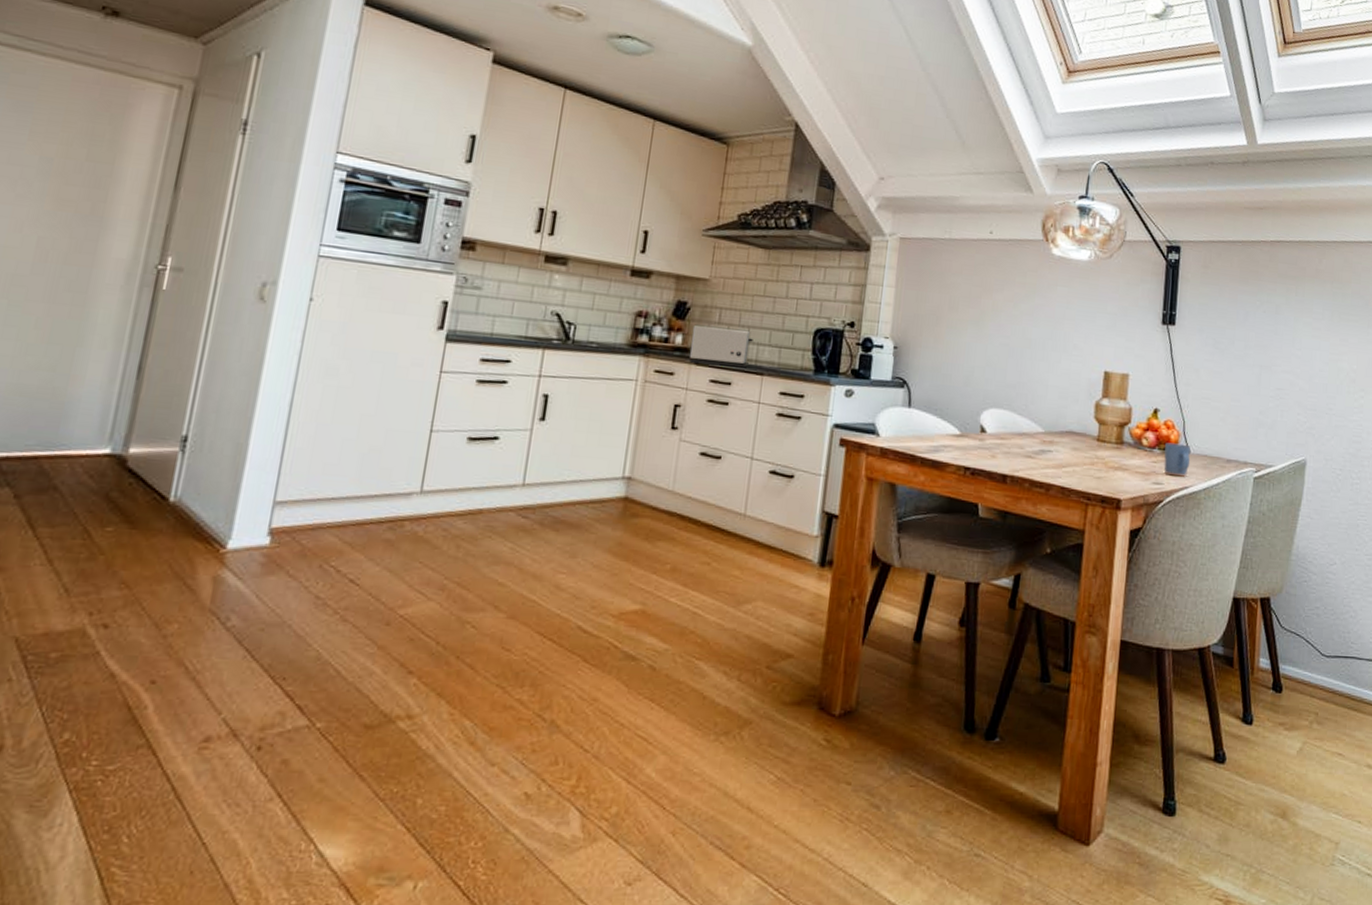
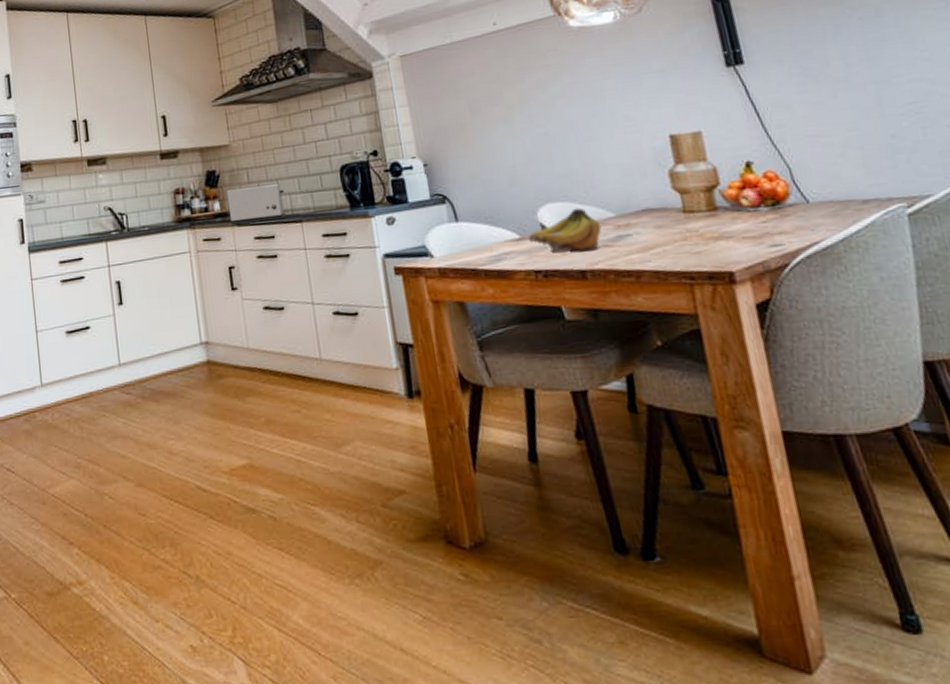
fruit: none [966,417,1031,459] -> present [527,207,602,252]
mug: present [1163,442,1191,477] -> none [772,194,813,233]

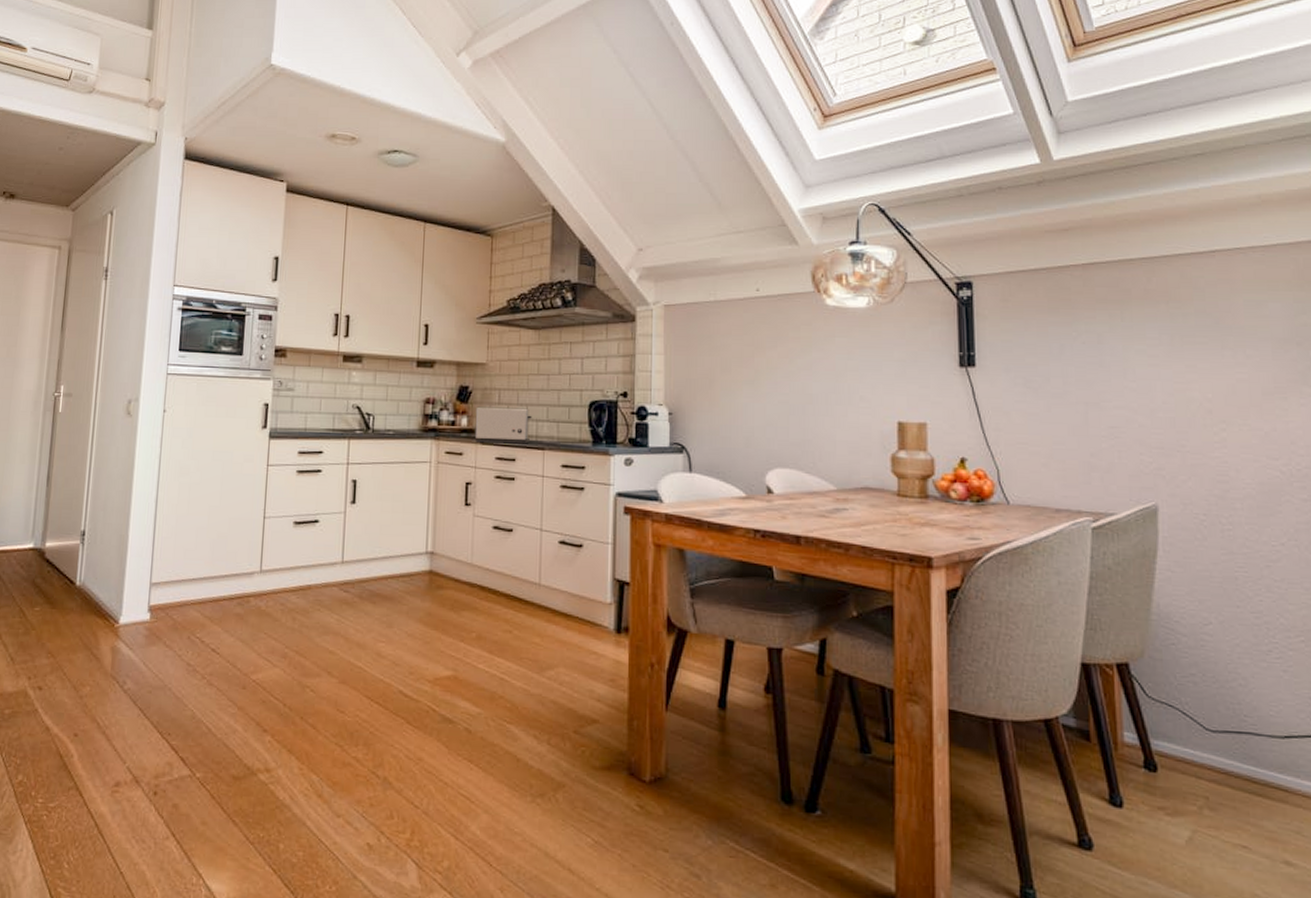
fruit: present [527,207,602,252] -> none [753,476,822,519]

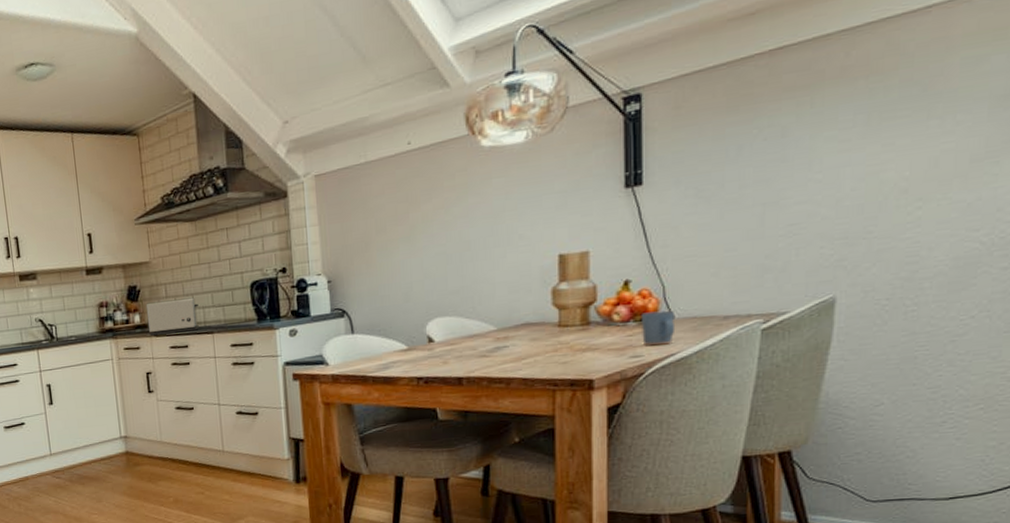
mug: none [978,494,1011,530] -> present [642,310,676,346]

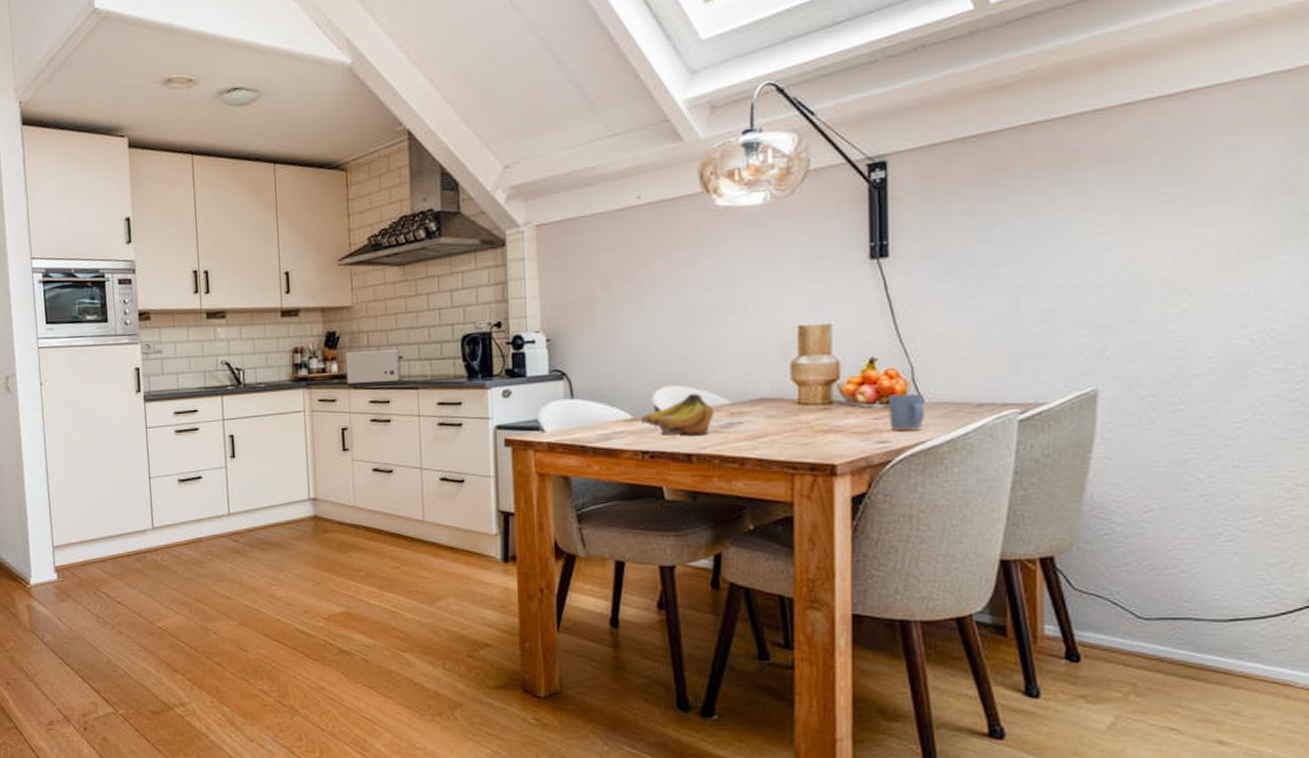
fruit: none [414,321,482,362] -> present [640,392,715,436]

